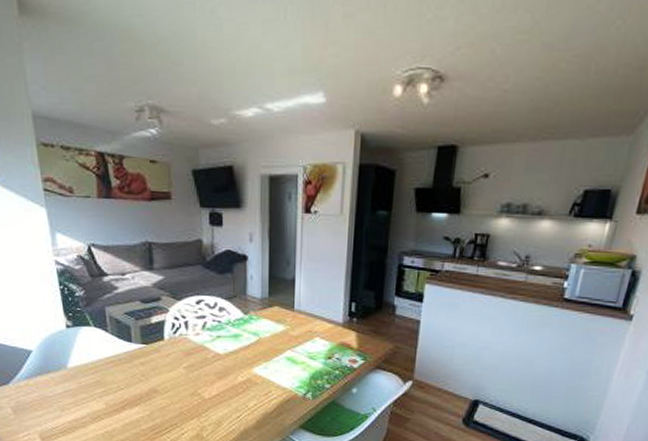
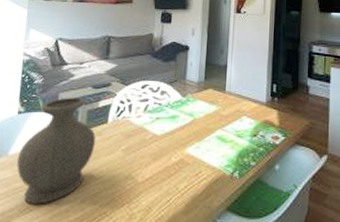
vase: none [77,311,155,414] -> present [16,97,96,204]

